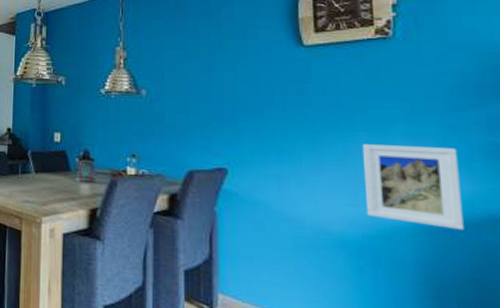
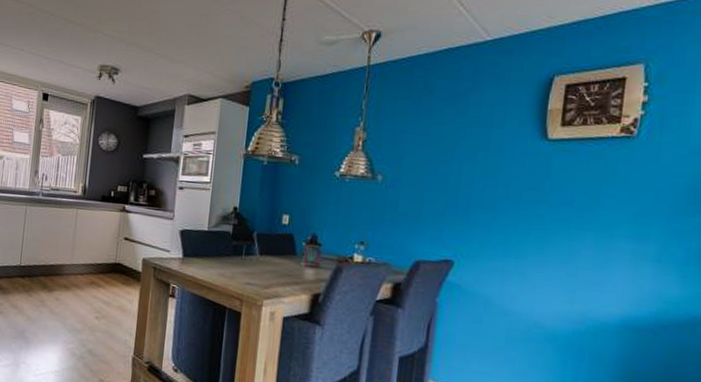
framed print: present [363,144,464,230] -> none [580,243,675,330]

